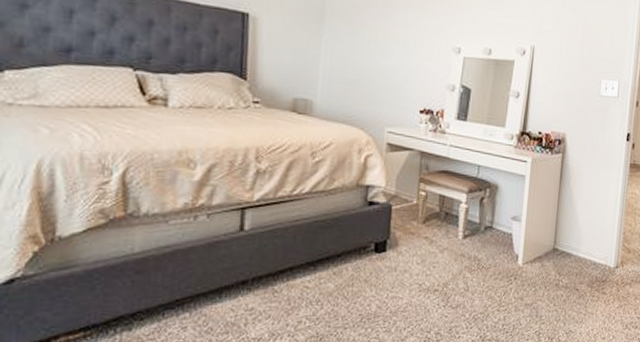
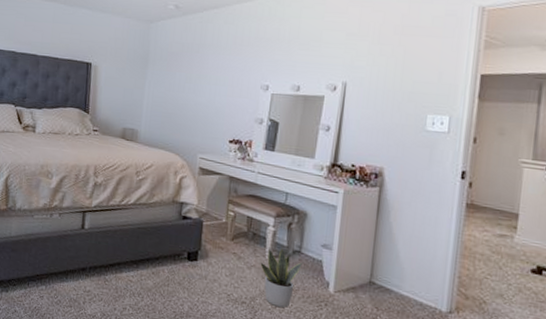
potted plant: none [452,223,495,290] -> present [260,246,304,308]

